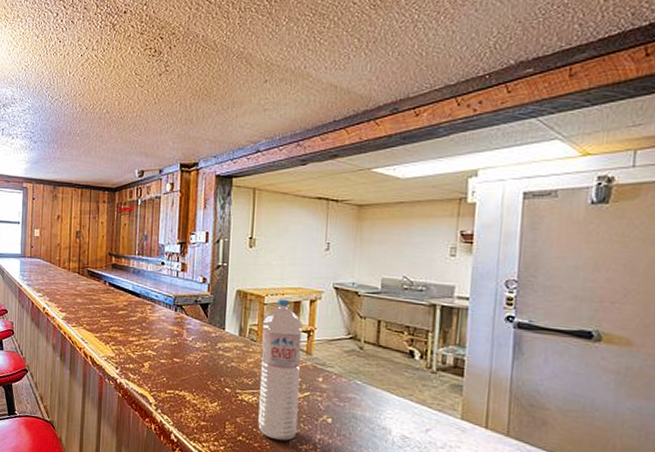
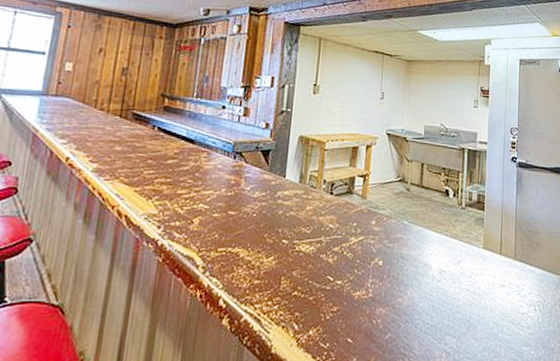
water bottle: present [258,299,303,441] -> none [314,144,359,290]

